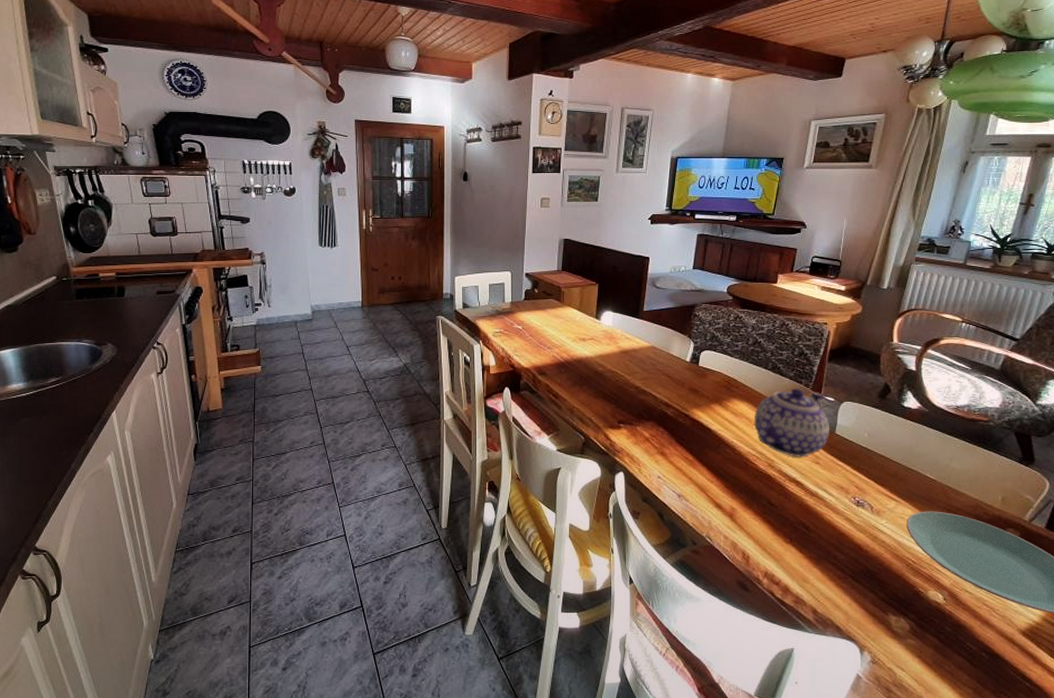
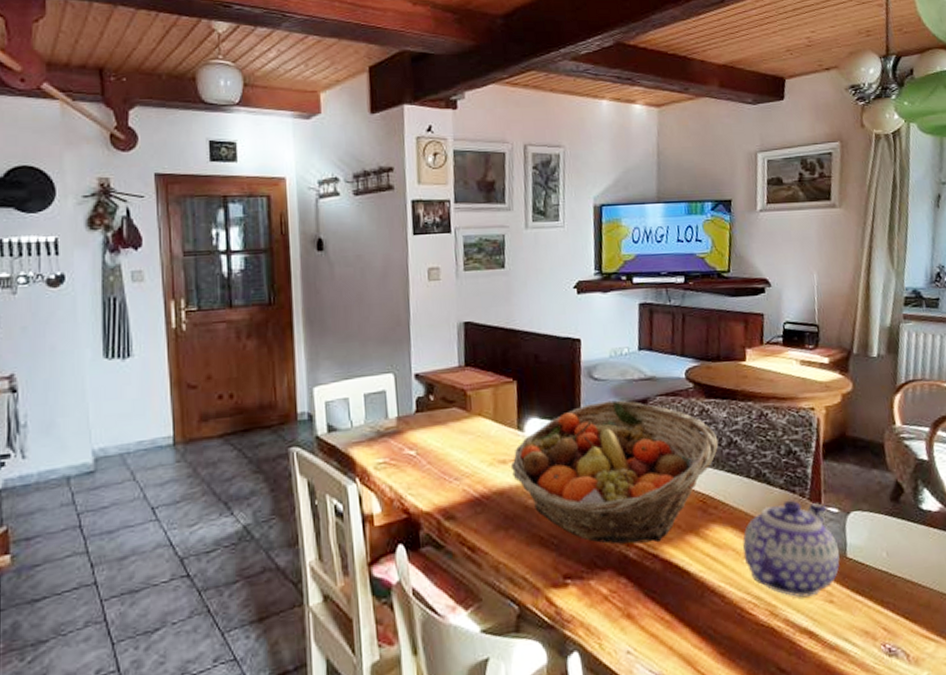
fruit basket: none [588,304,746,407] -> present [510,400,719,545]

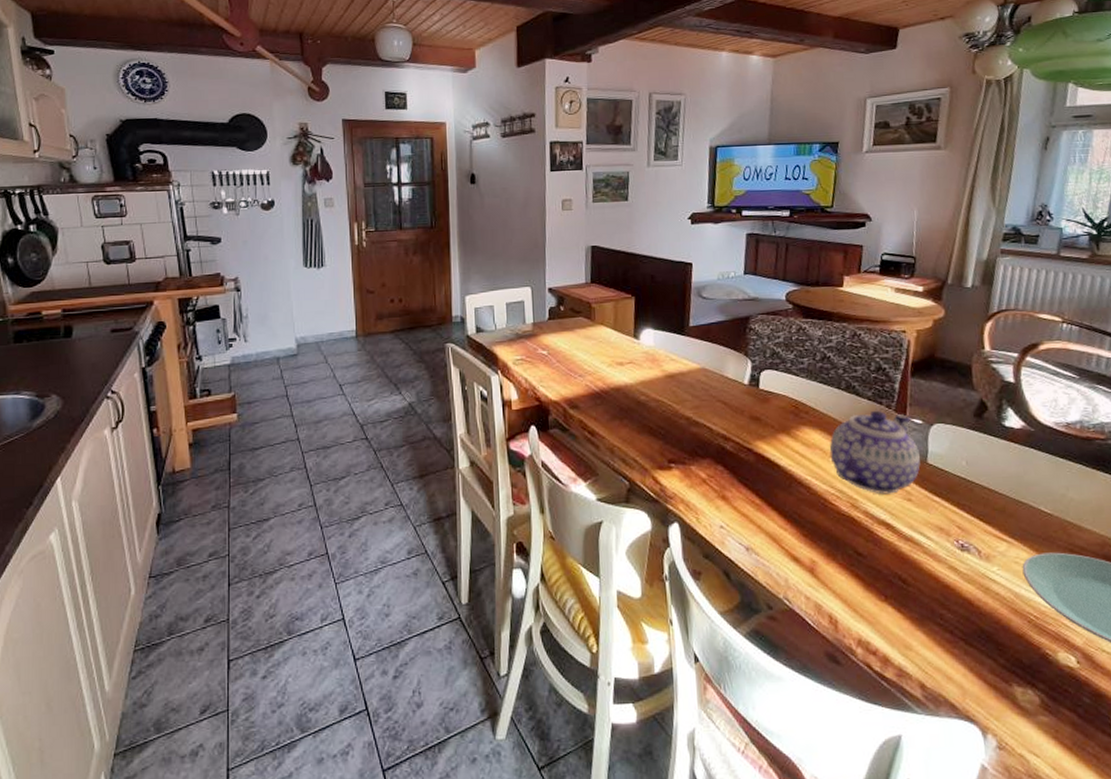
fruit basket: present [510,400,719,545] -> none [626,316,813,439]

